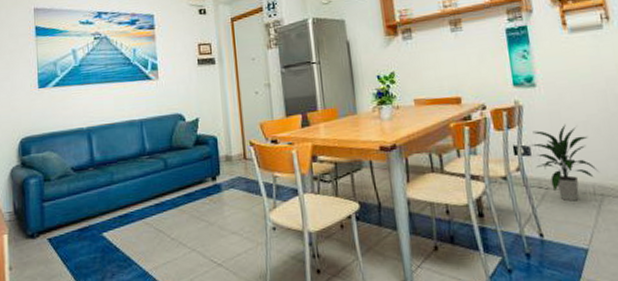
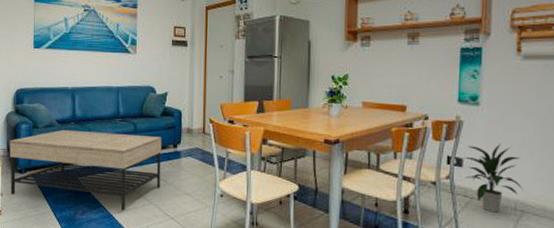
coffee table: none [16,170,202,266] -> present [9,129,162,211]

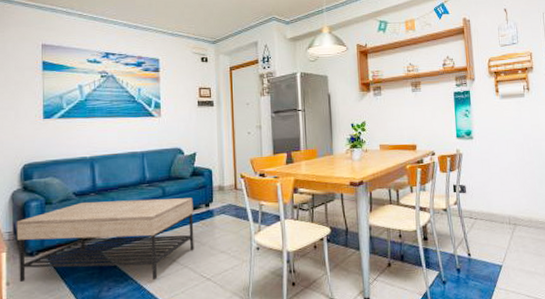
indoor plant: present [463,143,523,213] -> none [466,169,513,229]

